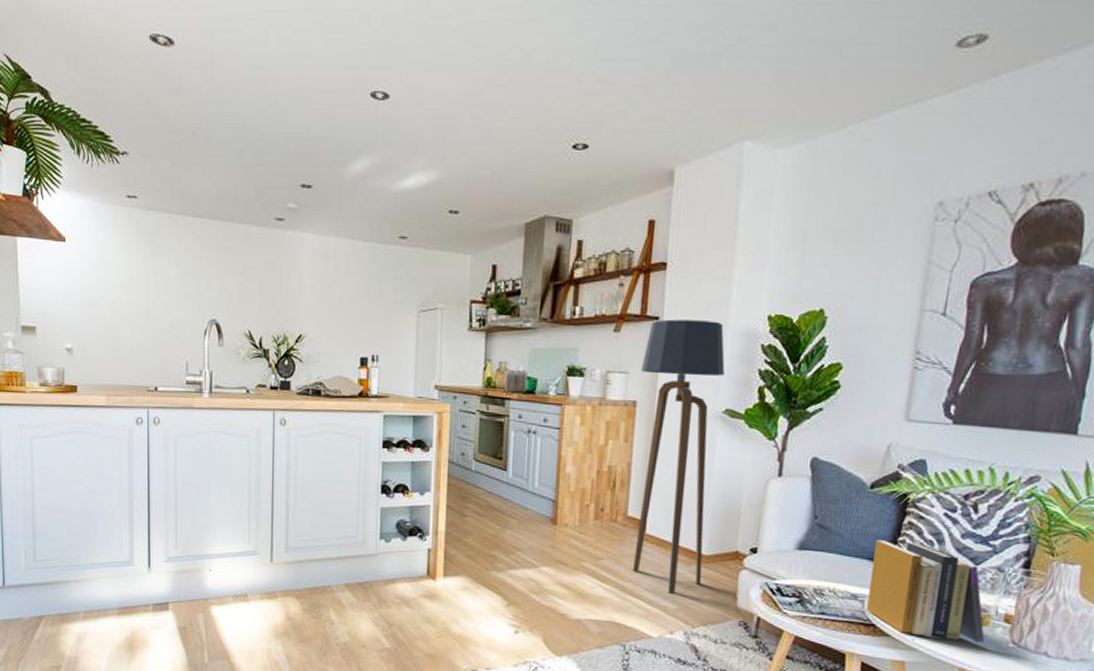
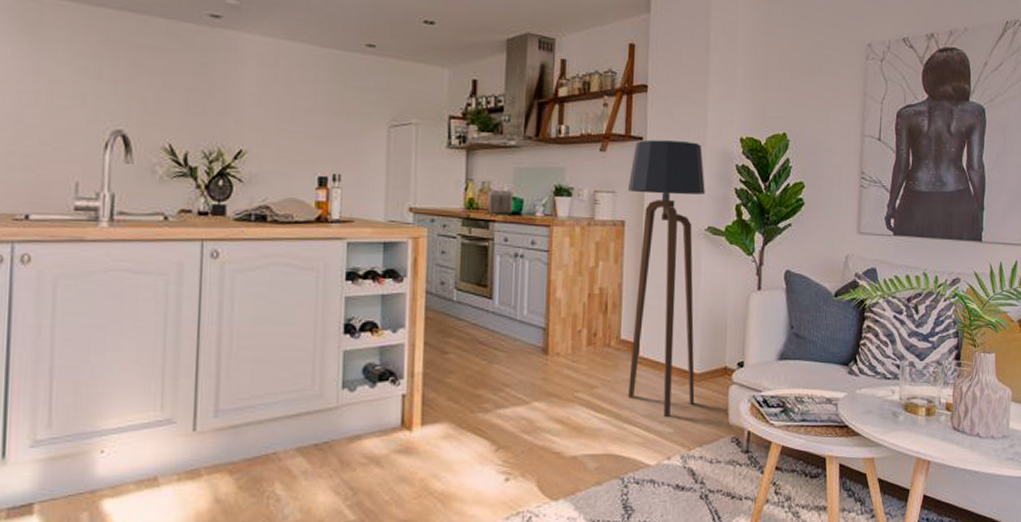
books: present [865,540,985,643] -> none [839,345,933,432]

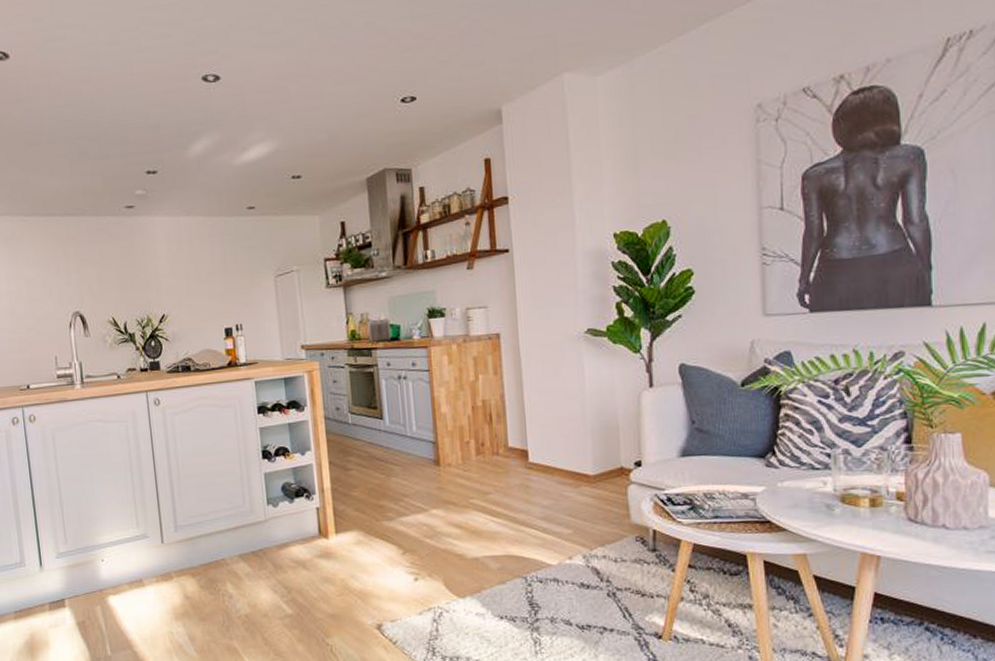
floor lamp: present [627,139,705,417] -> none [499,245,592,519]

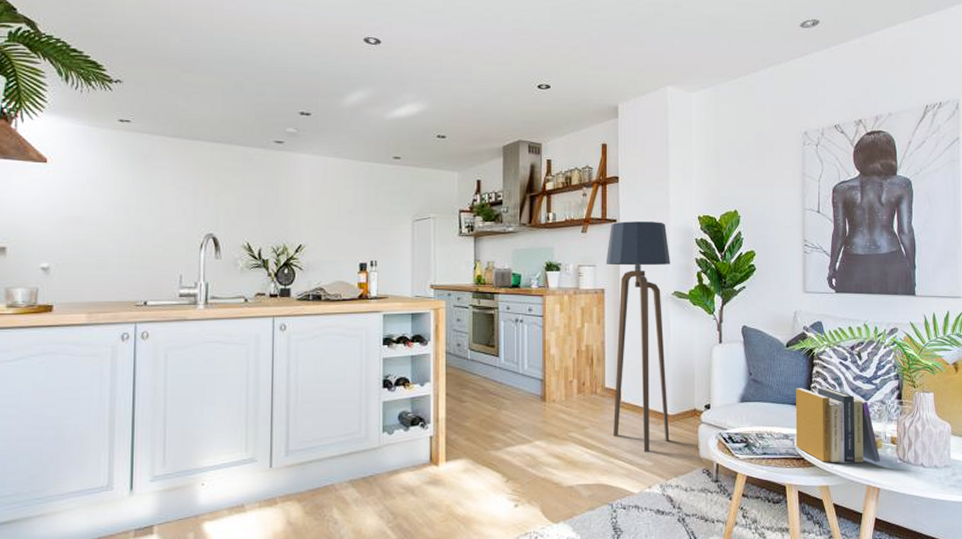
floor lamp: none [499,245,592,519] -> present [605,221,670,452]
books: none [756,433,882,527] -> present [795,387,881,463]

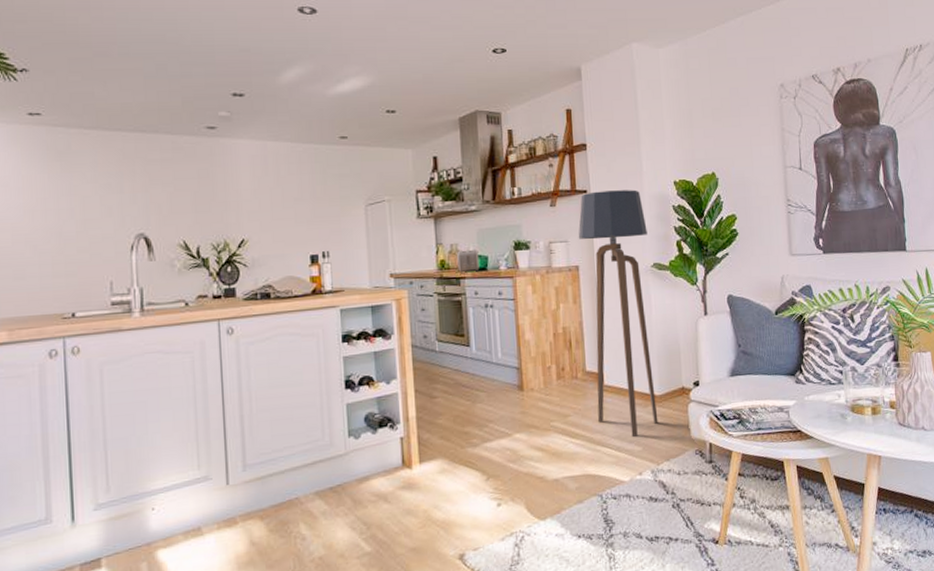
books: present [795,387,881,463] -> none [788,354,881,434]

